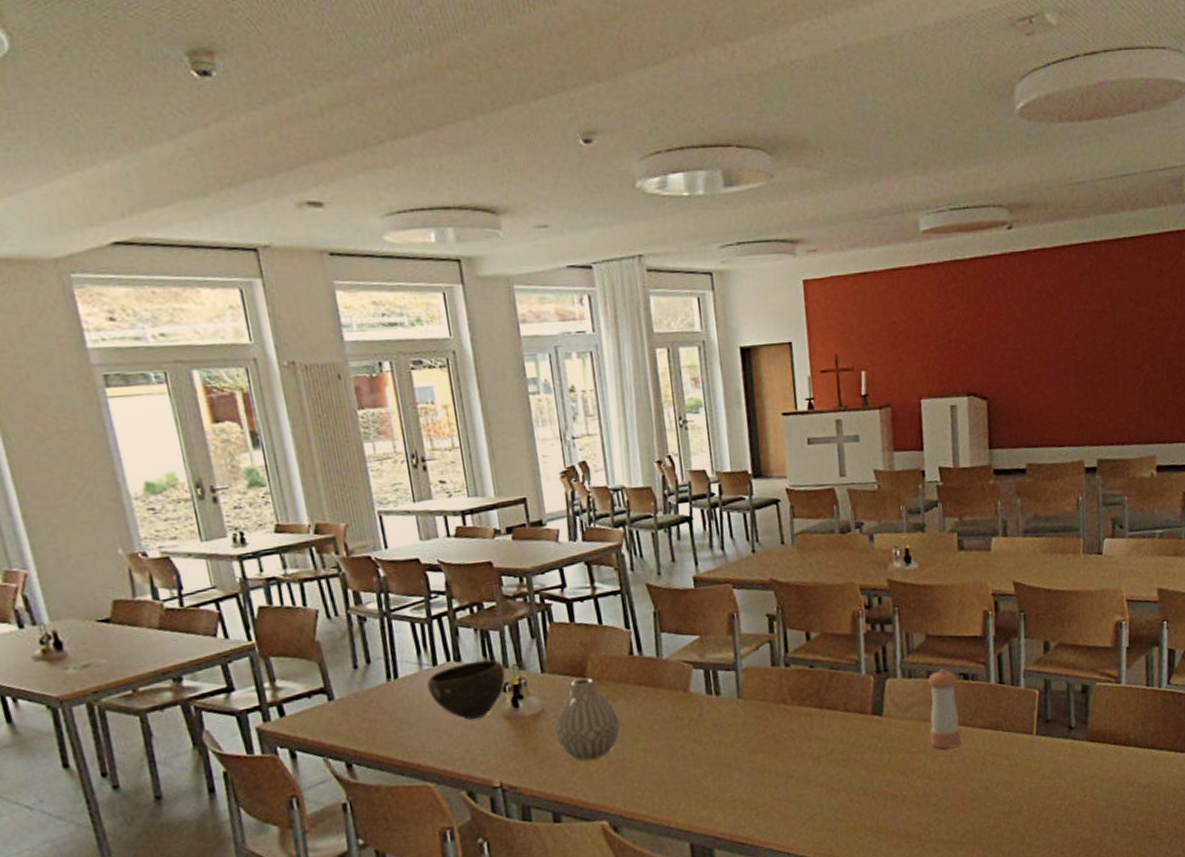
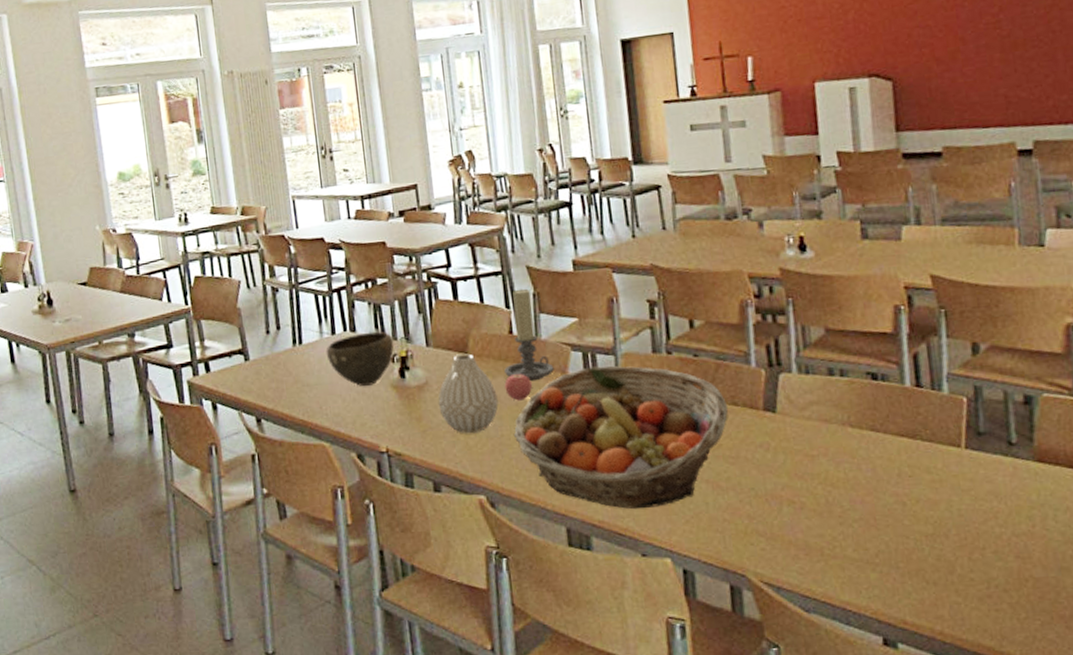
candle holder: none [625,607,676,703] -> present [504,288,554,382]
apple: none [625,694,654,723] -> present [504,373,532,401]
fruit basket: none [635,680,841,819] -> present [513,365,729,510]
pepper shaker: present [928,669,961,749] -> none [828,366,870,455]

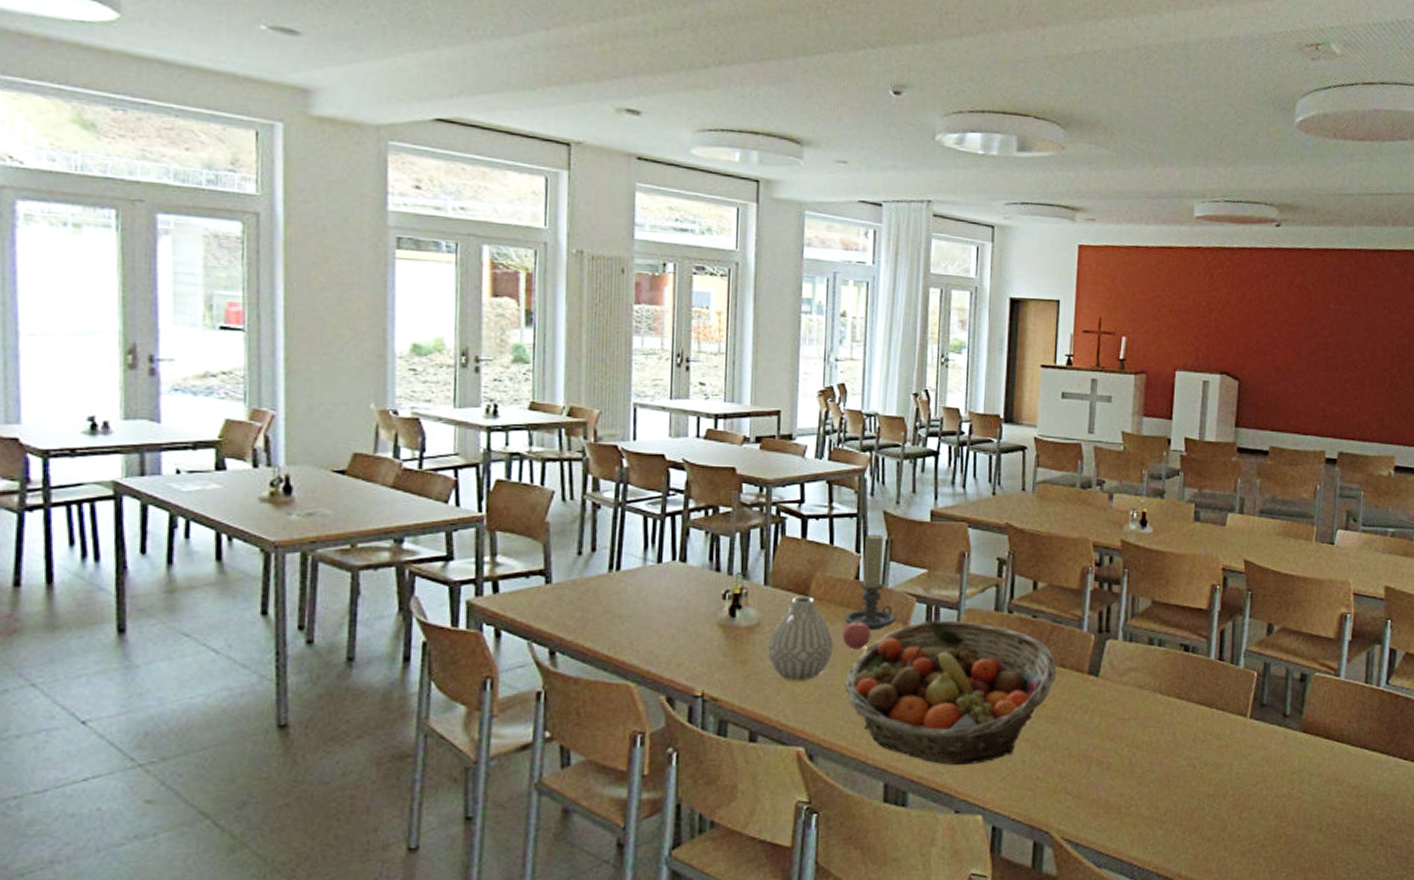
bowl: present [326,332,394,386] -> none [647,564,729,622]

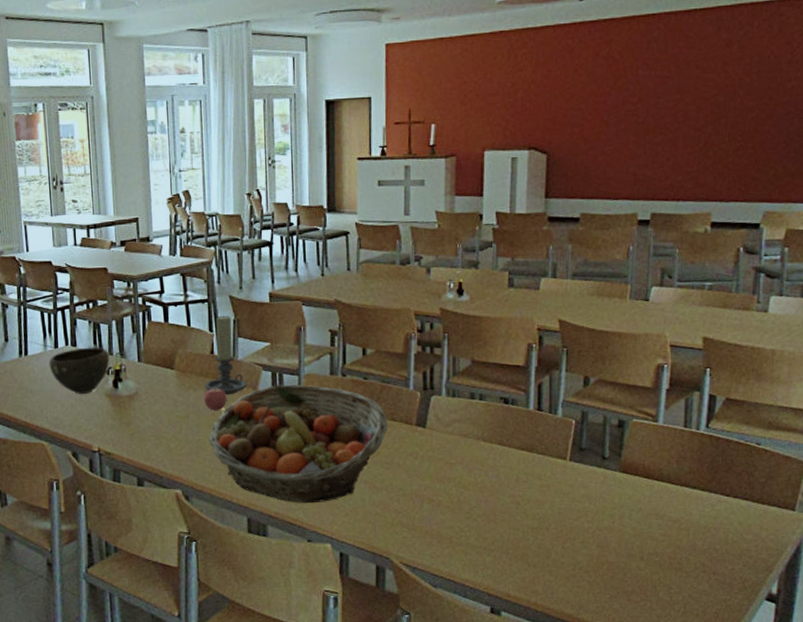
bowl: none [647,564,729,622] -> present [49,347,110,394]
vase: present [768,596,833,681] -> none [145,369,197,438]

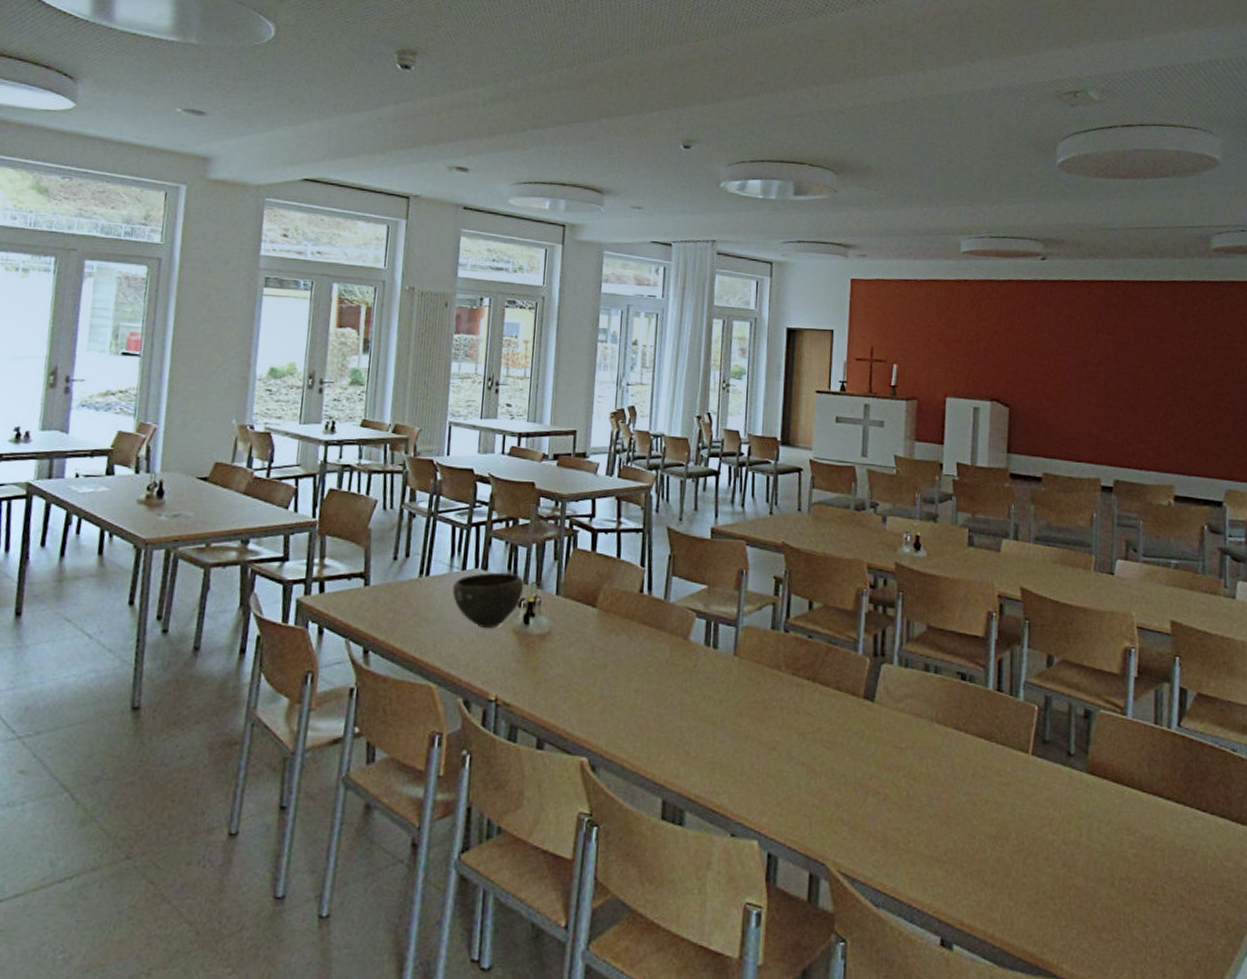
candle holder: present [204,315,247,395] -> none [629,549,677,644]
apple: present [204,387,227,411] -> none [626,633,653,662]
fruit basket: present [208,384,388,504] -> none [626,636,833,787]

